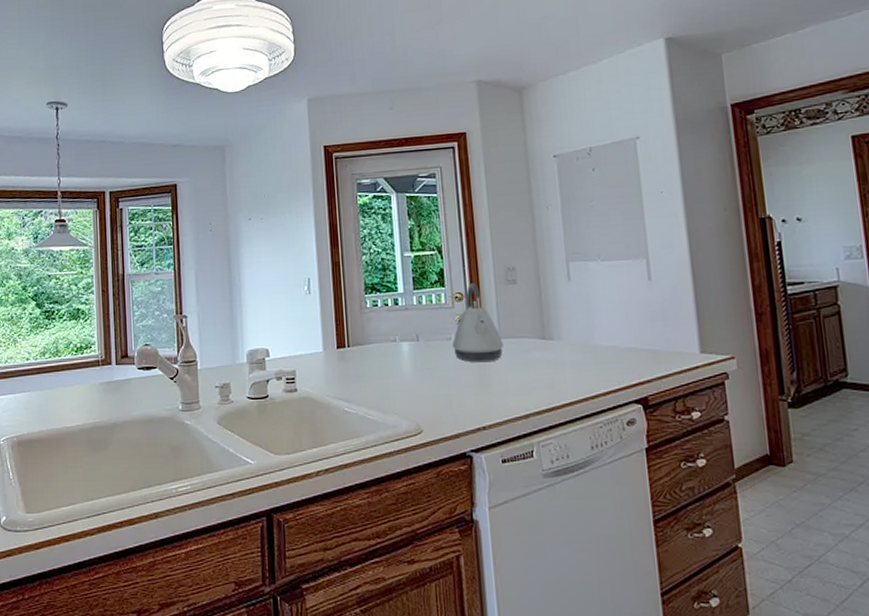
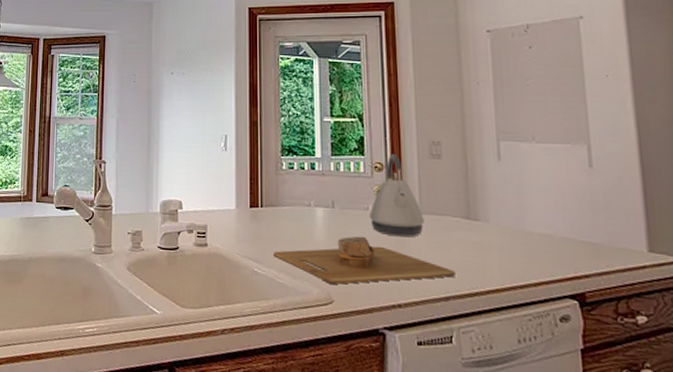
cutting board: none [363,365,534,416] -> present [274,236,455,285]

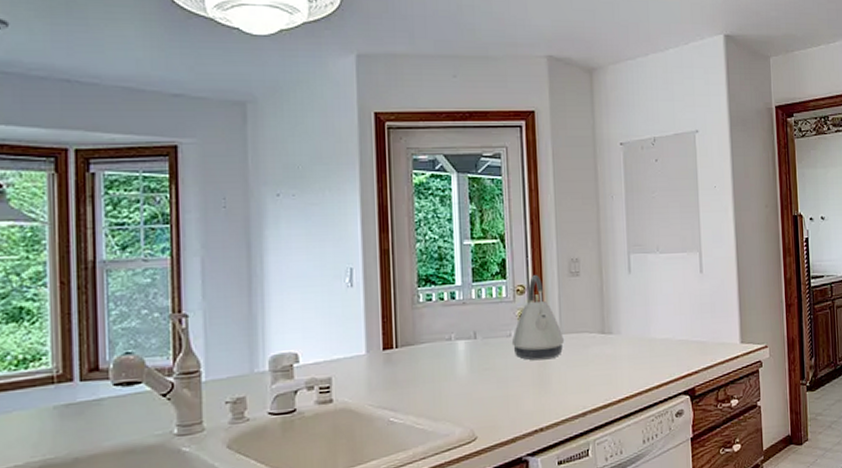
cutting board: present [274,236,455,285] -> none [412,364,592,421]

